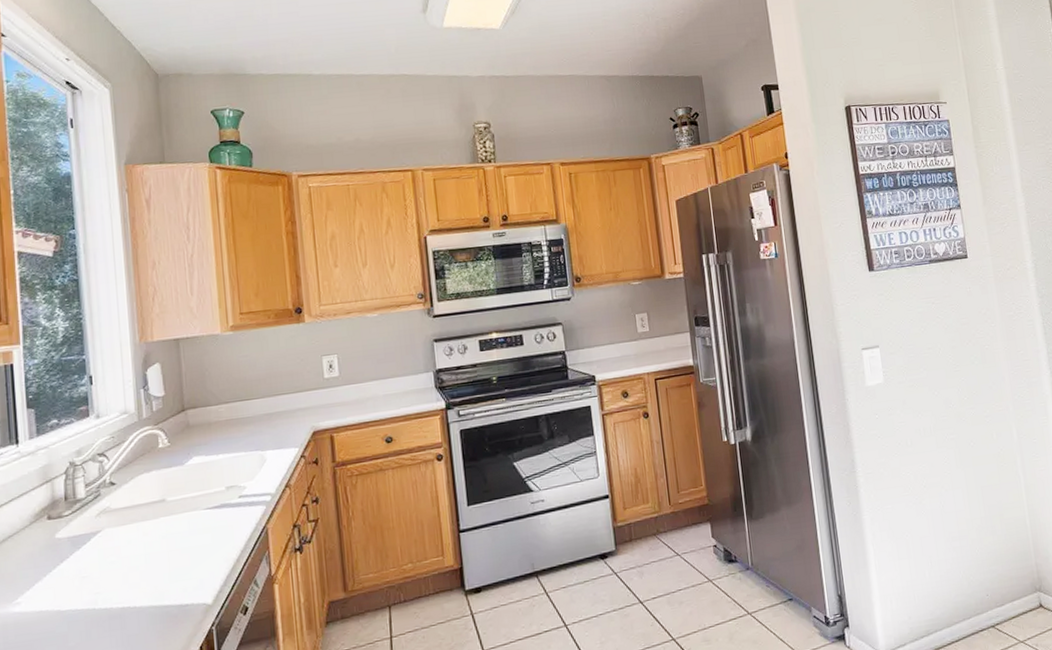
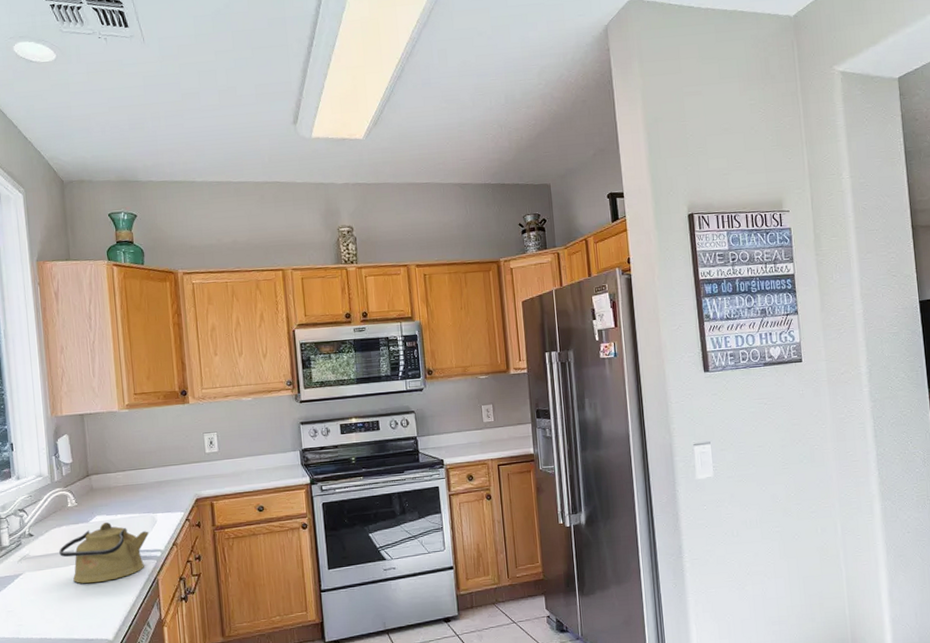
kettle: none [146,464,257,539] -> present [58,522,149,584]

